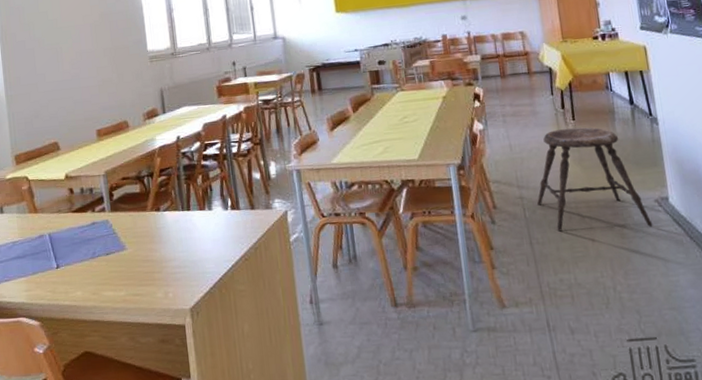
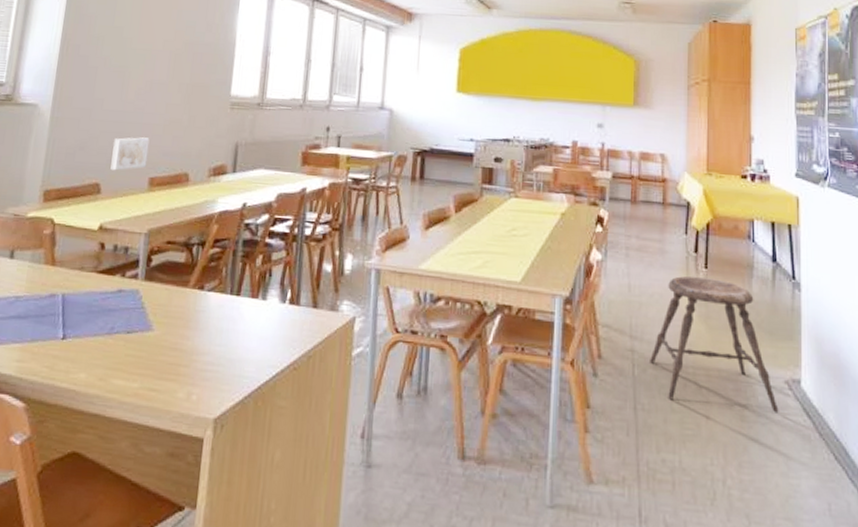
wall art: none [61,98,92,130] -> present [110,137,150,171]

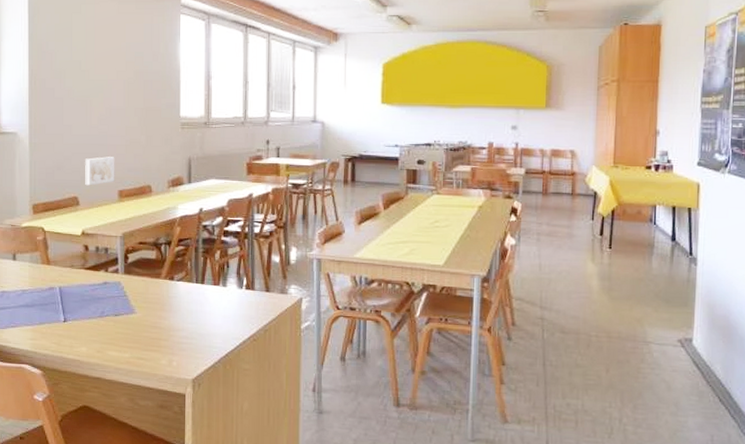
stool: present [648,275,779,413] -> none [556,255,671,366]

